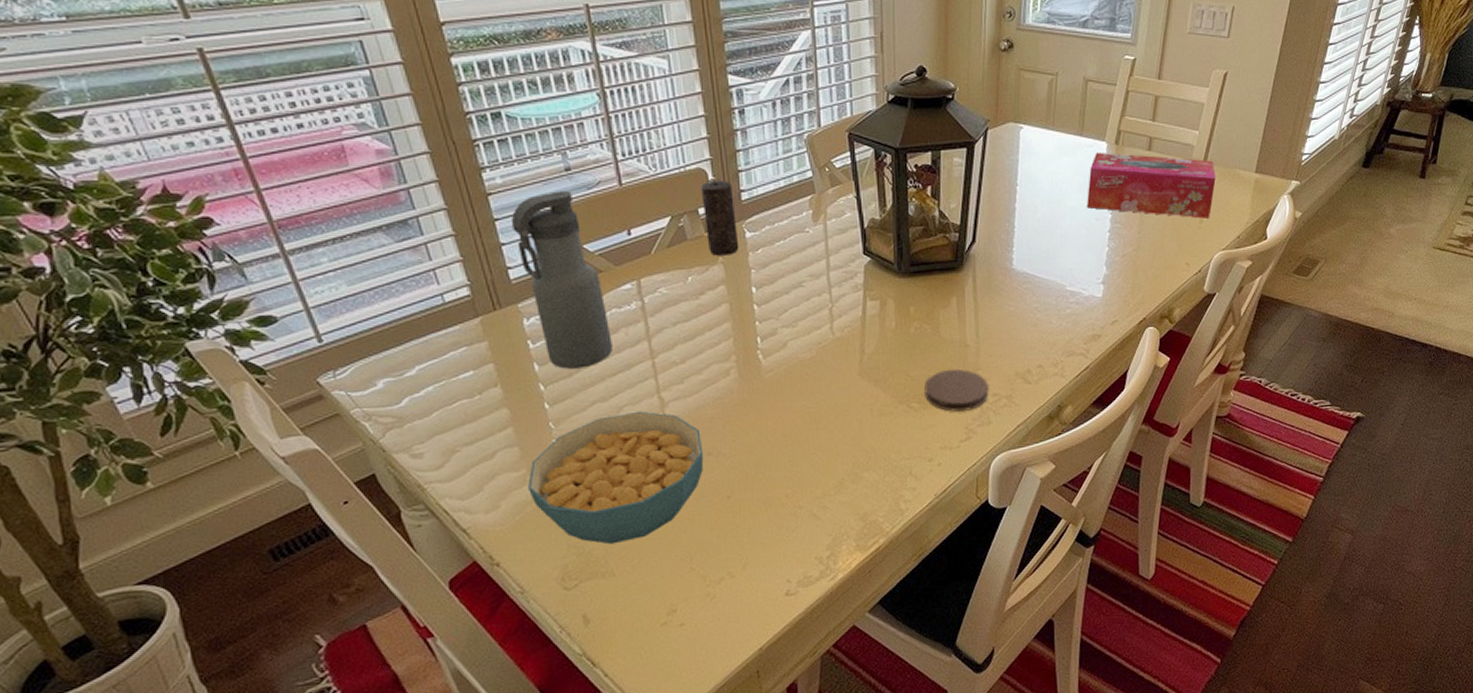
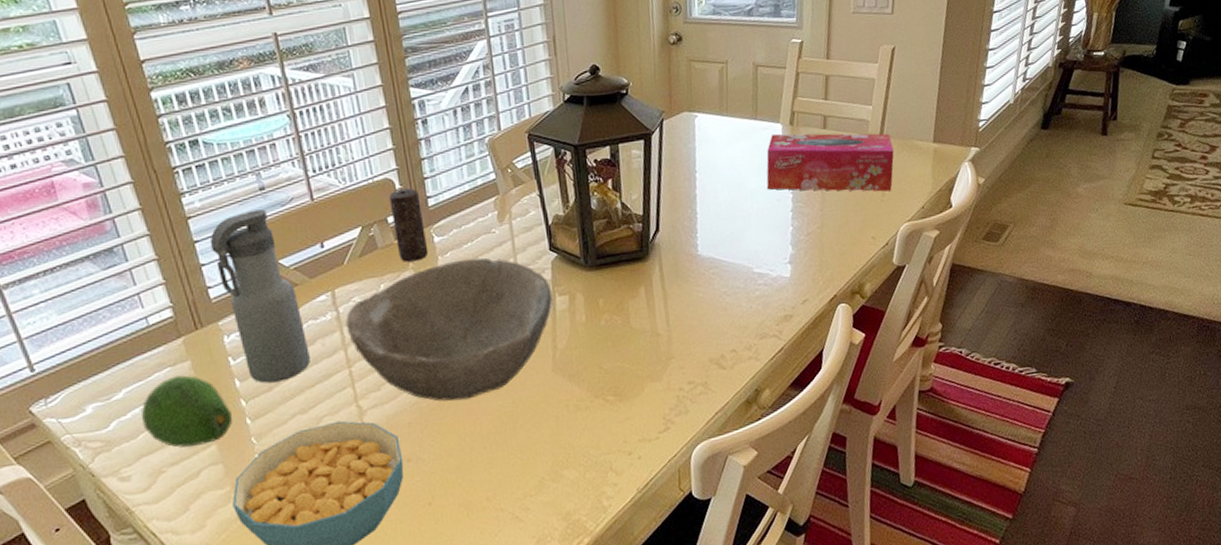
fruit: none [436,355,530,428] -> present [142,375,232,448]
bowl: none [651,256,864,399] -> present [346,258,553,402]
coaster: present [924,369,989,412] -> none [619,359,684,403]

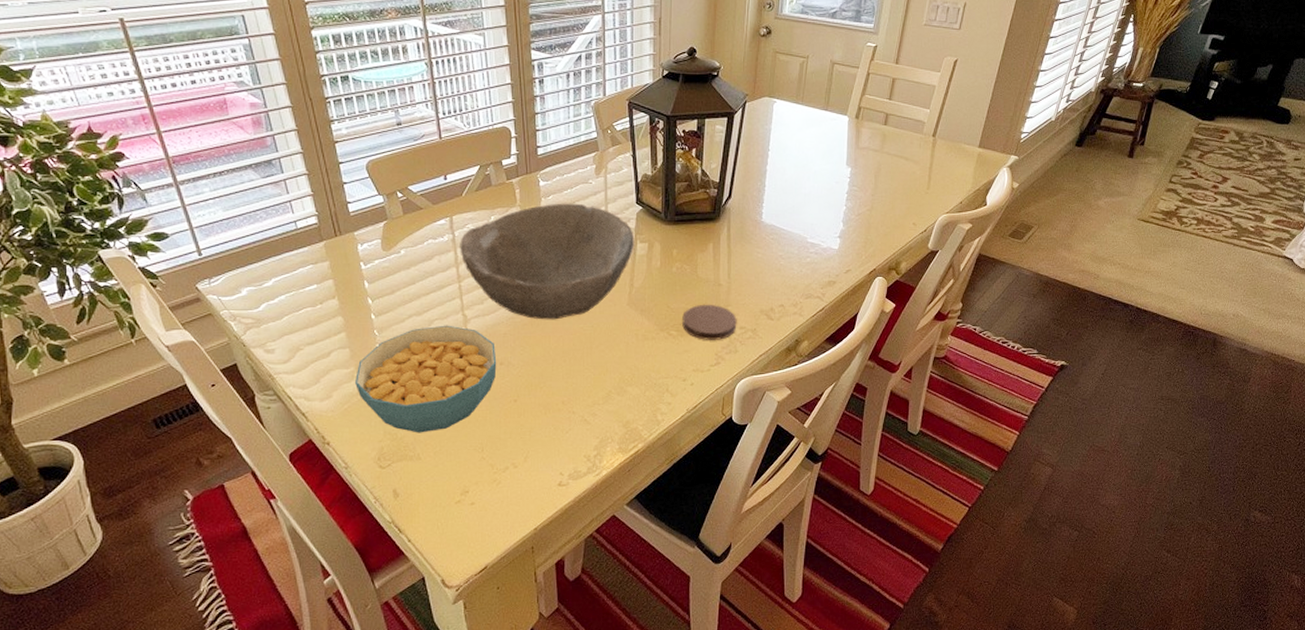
fruit: present [142,375,232,448] -> none [287,273,359,331]
water bottle: present [209,209,310,384] -> none [352,141,427,287]
candle: present [389,188,429,262] -> none [505,137,534,200]
coaster: none [619,359,684,403] -> present [682,304,737,340]
tissue box: present [766,133,894,192] -> none [829,124,943,185]

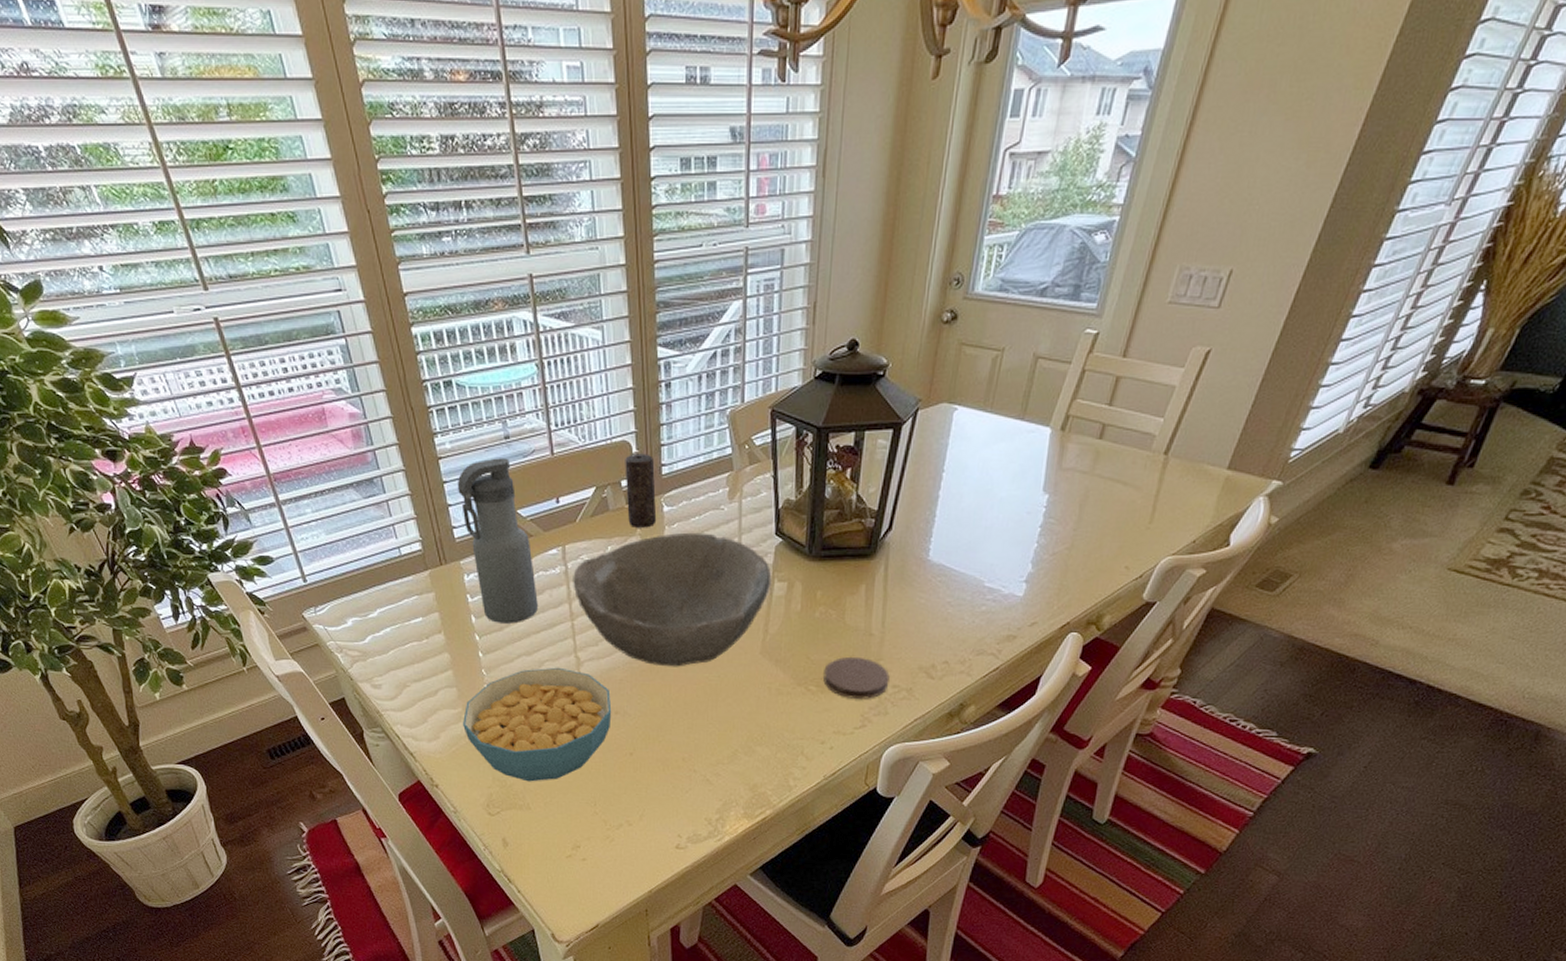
water bottle: none [352,141,427,287] -> present [457,458,538,624]
candle: none [505,137,534,200] -> present [625,453,657,528]

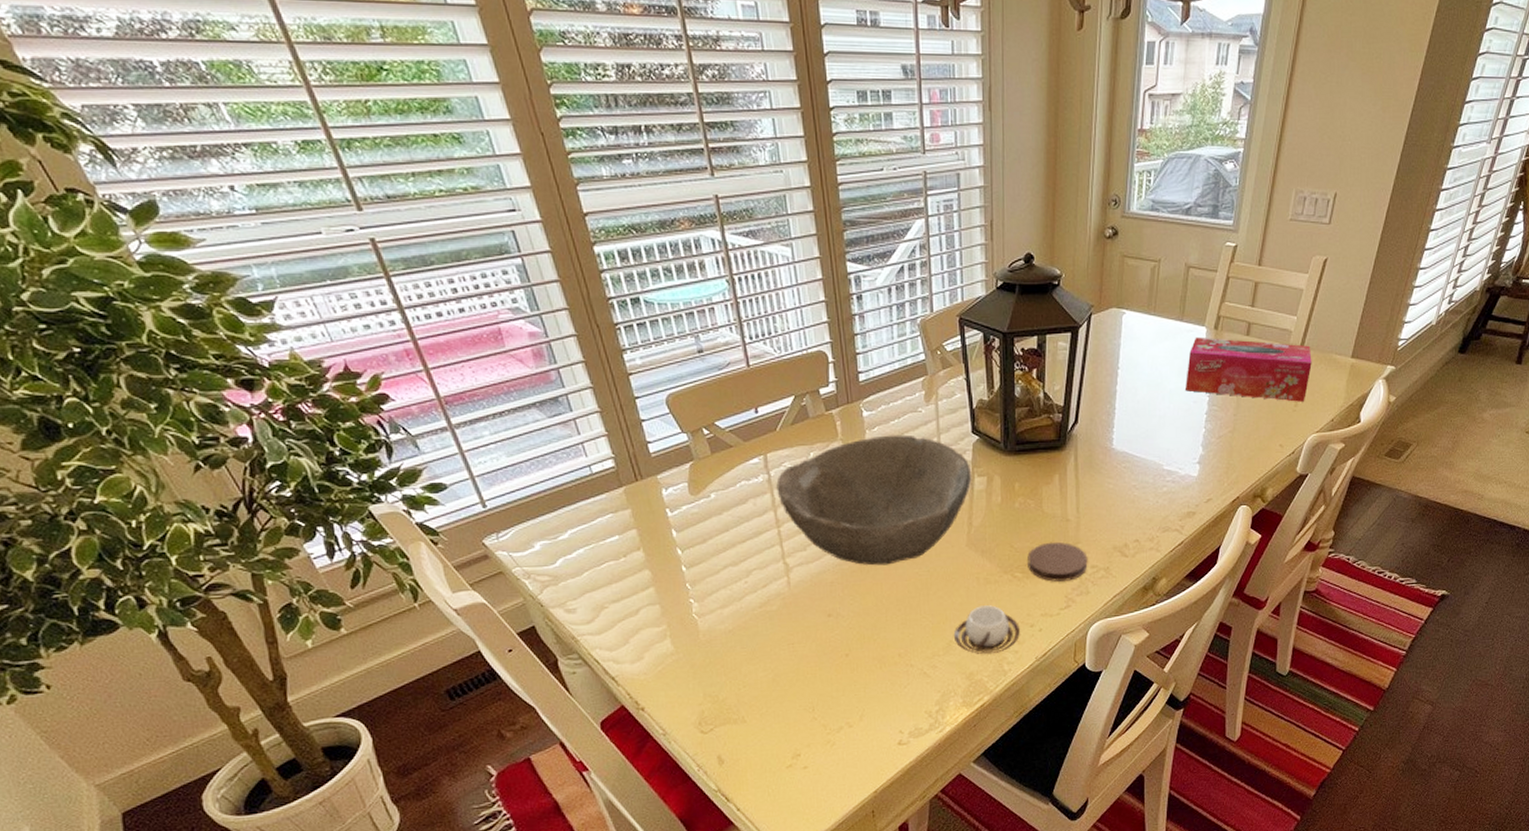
water bottle: present [457,458,538,624] -> none [650,371,742,536]
cereal bowl: present [463,667,612,782] -> none [668,575,825,695]
candle: present [625,453,657,528] -> none [822,362,857,433]
cup: none [739,717,810,768] -> present [953,605,1020,655]
tissue box: none [1019,438,1178,519] -> present [1186,336,1312,402]

